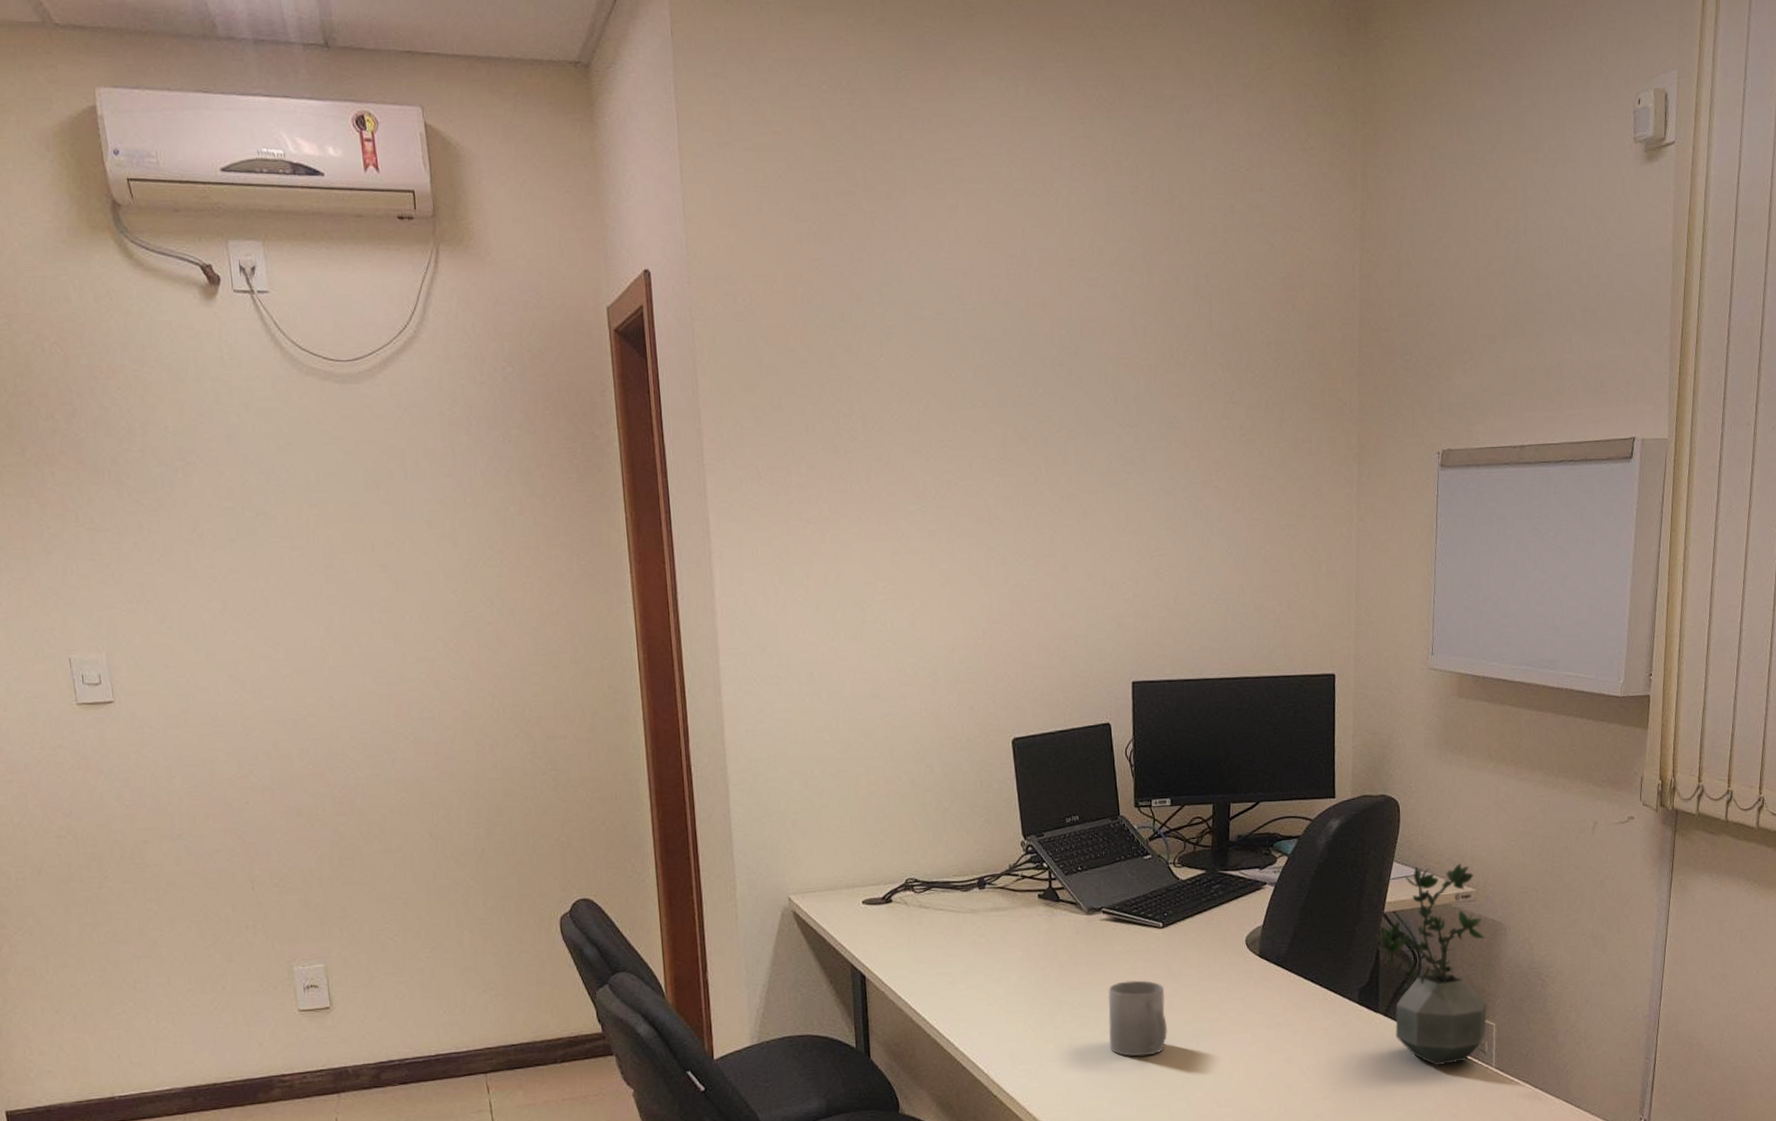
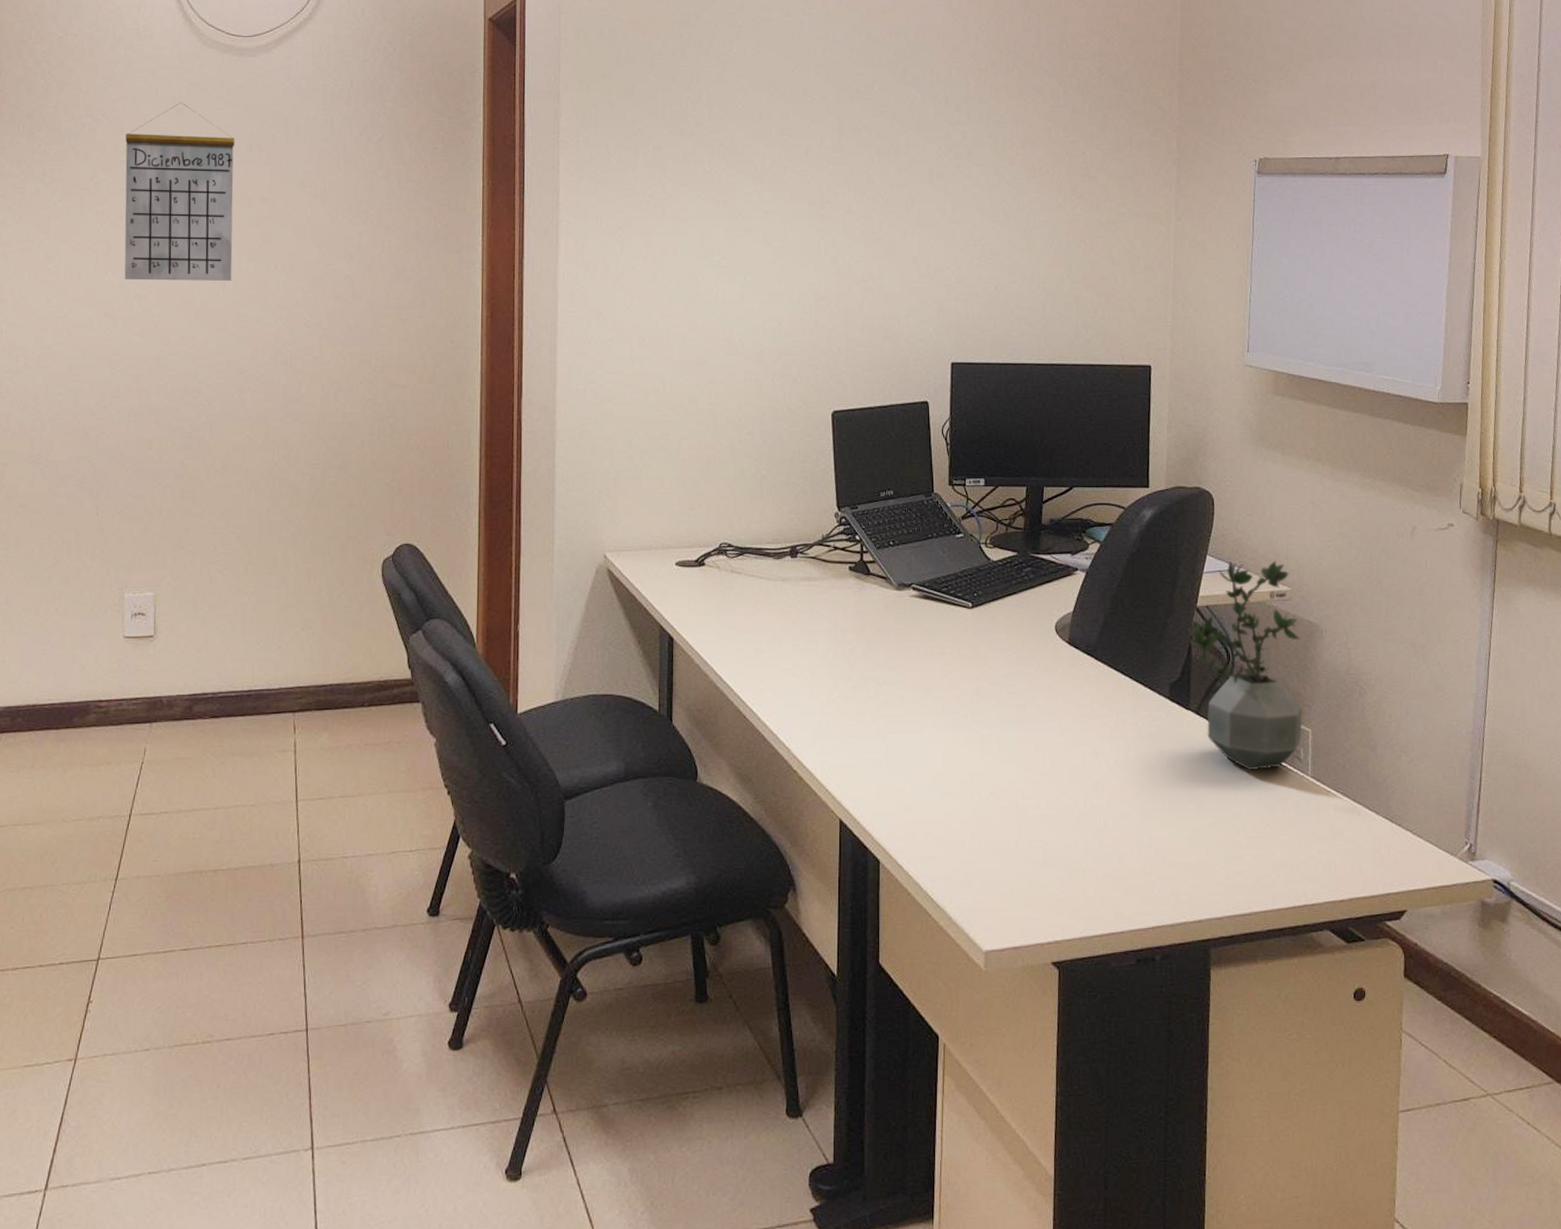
calendar: none [225,439,364,639] -> present [124,102,235,281]
mug: present [1107,980,1168,1057] -> none [913,660,973,740]

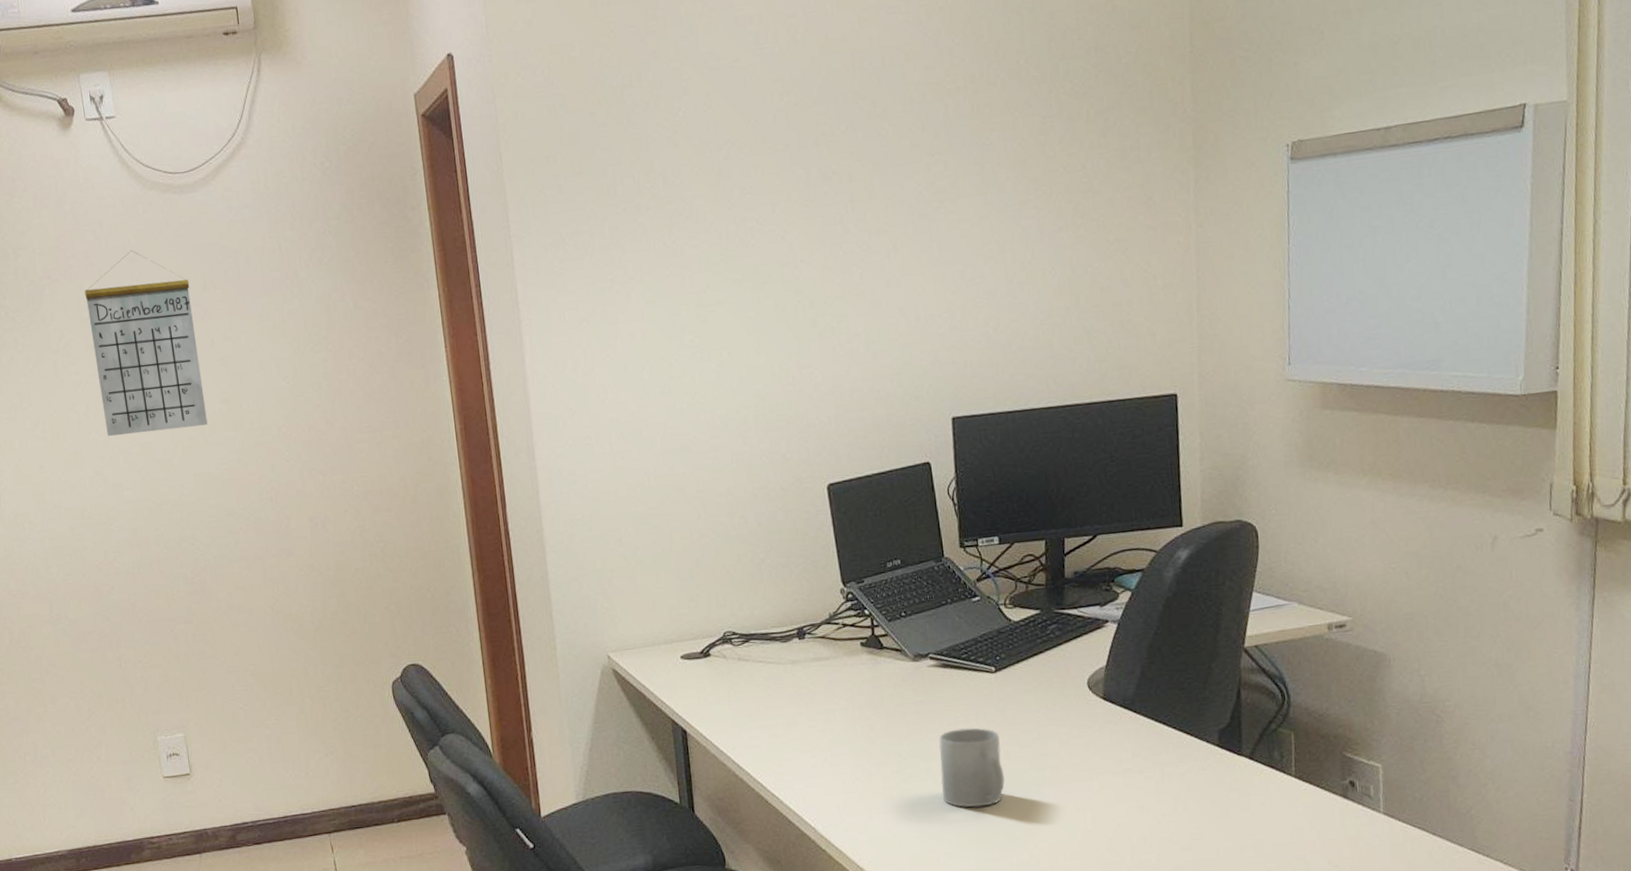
mug: none [913,660,973,740] -> present [938,728,1006,808]
potted plant: present [1187,561,1303,771] -> none [1234,590,1372,813]

